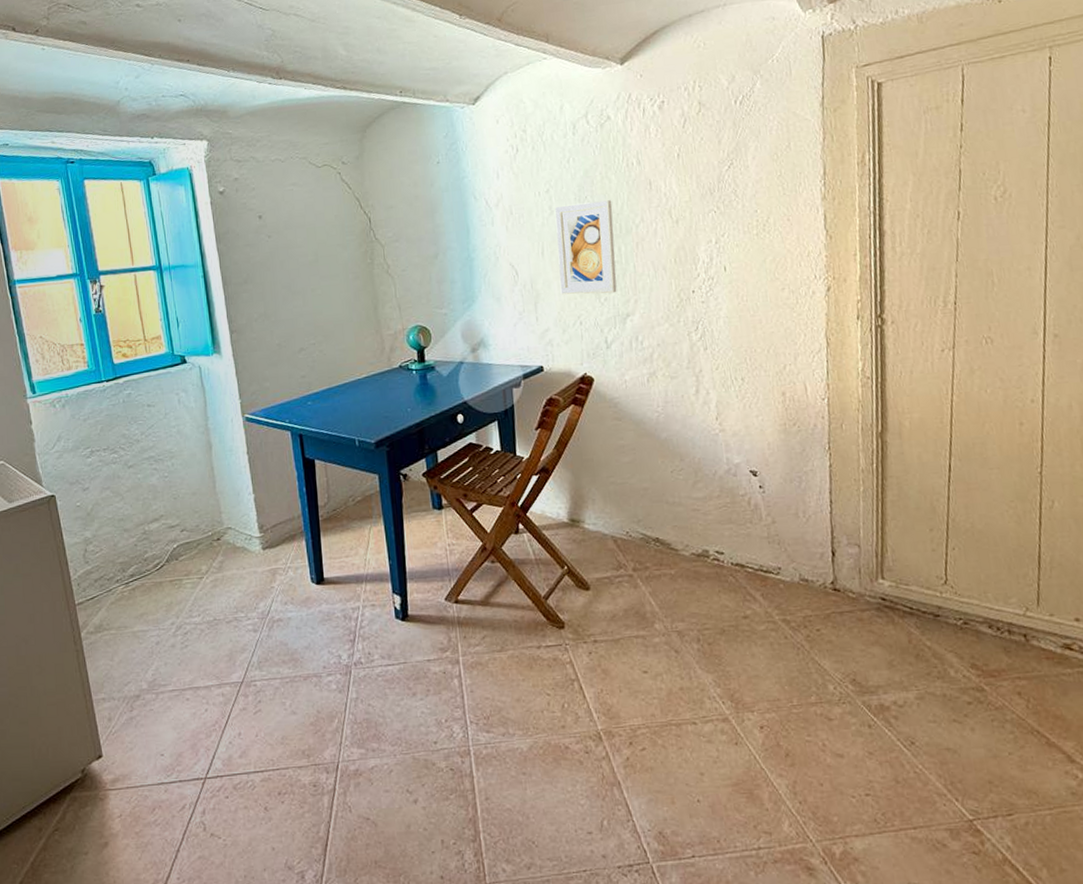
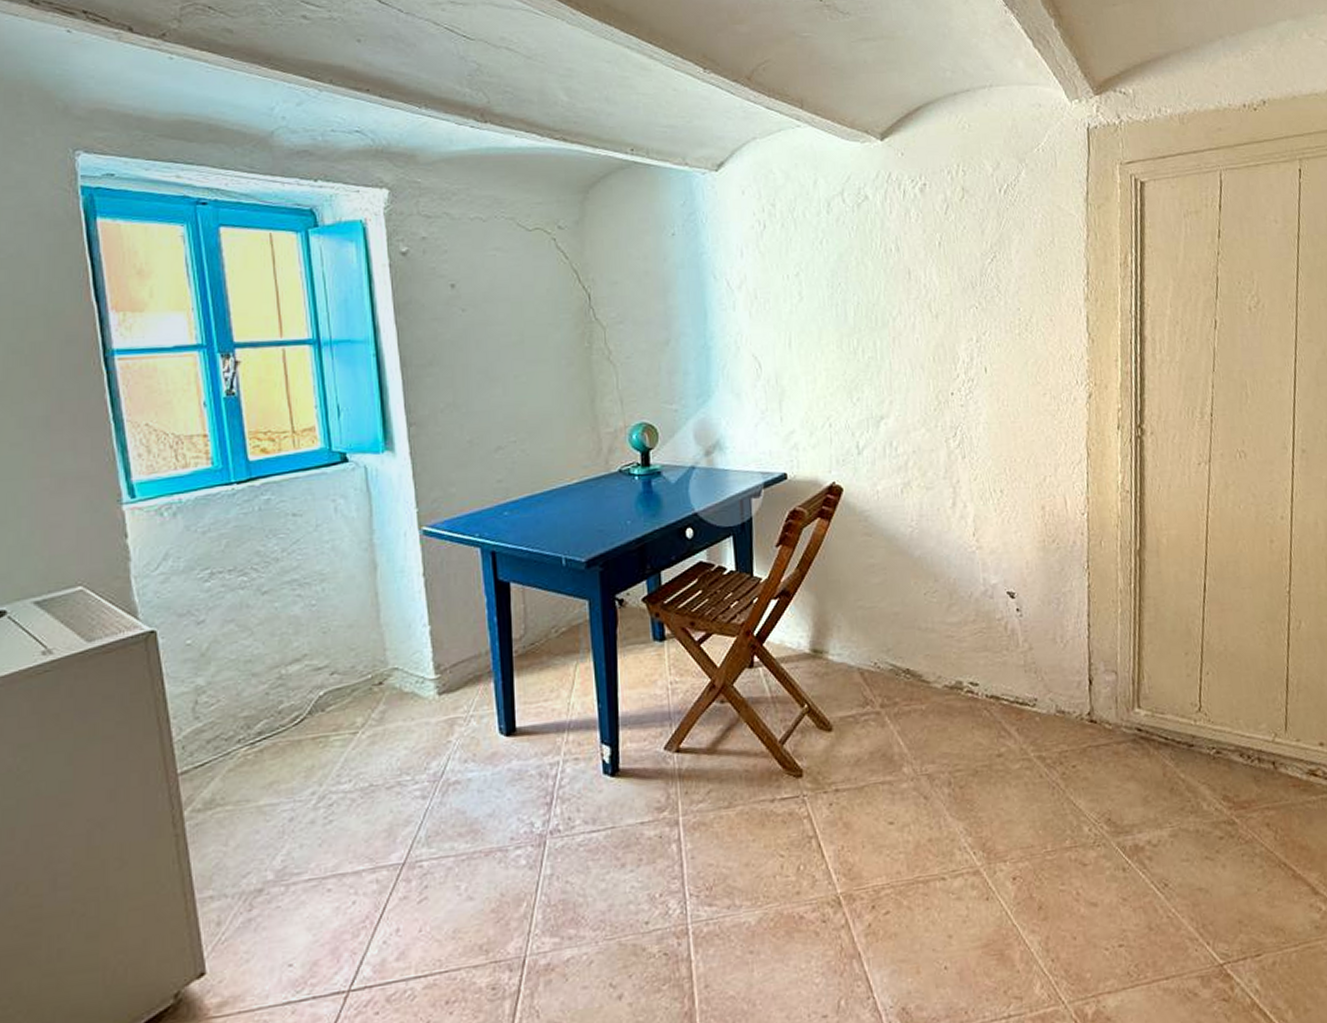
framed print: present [555,200,617,295] -> none [805,289,871,393]

